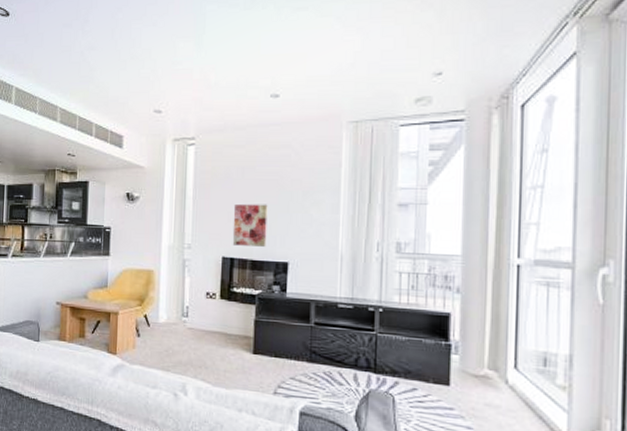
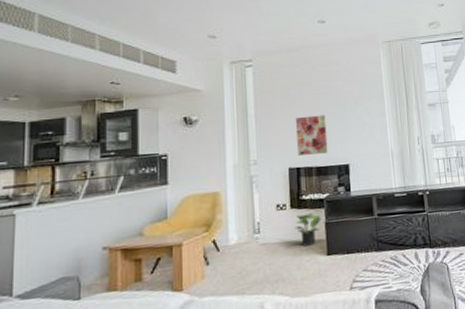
potted plant: none [222,307,251,340] -> present [295,213,321,247]

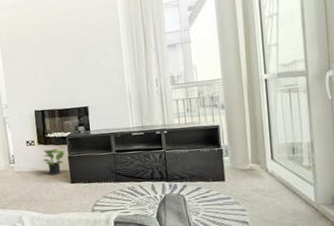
wall art: present [295,115,328,156] -> none [37,62,69,100]

